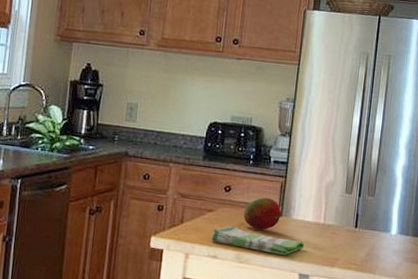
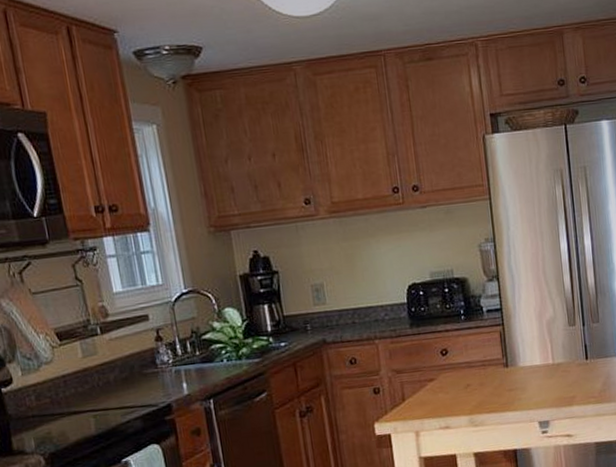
dish towel: present [210,225,305,255] -> none [438,388,539,412]
fruit: present [243,197,282,230] -> none [466,351,507,388]

